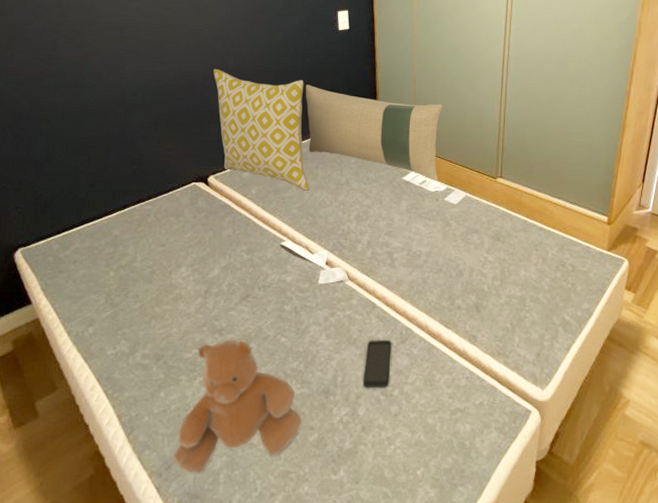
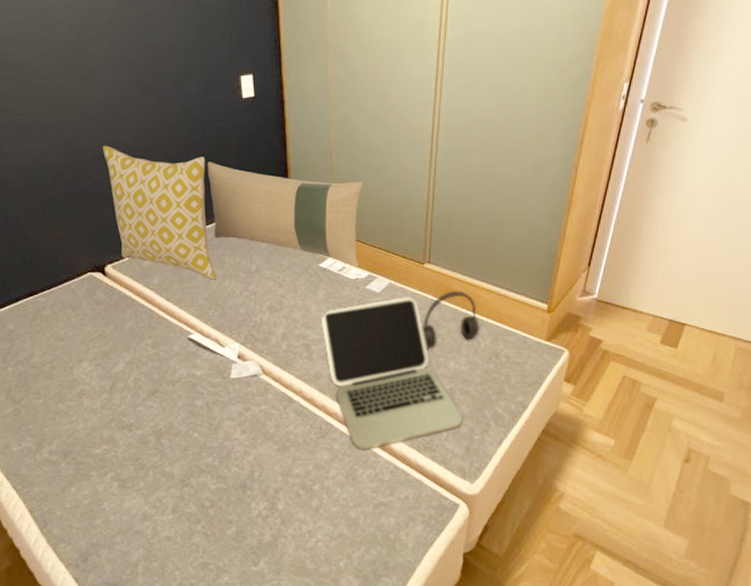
teddy bear: present [172,339,301,474] -> none [88,435,218,565]
mobile phone: present [363,339,392,389] -> none [282,434,312,483]
laptop: none [403,208,533,356] -> present [321,297,463,450]
headphones: none [495,203,548,258] -> present [422,290,480,349]

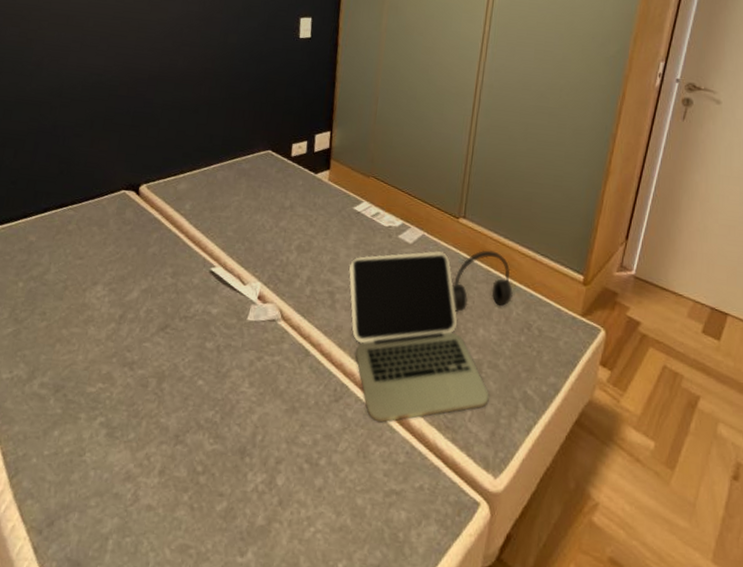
pillow: present [103,145,217,280] -> none [158,67,256,212]
pillow: present [207,162,363,267] -> none [253,93,405,215]

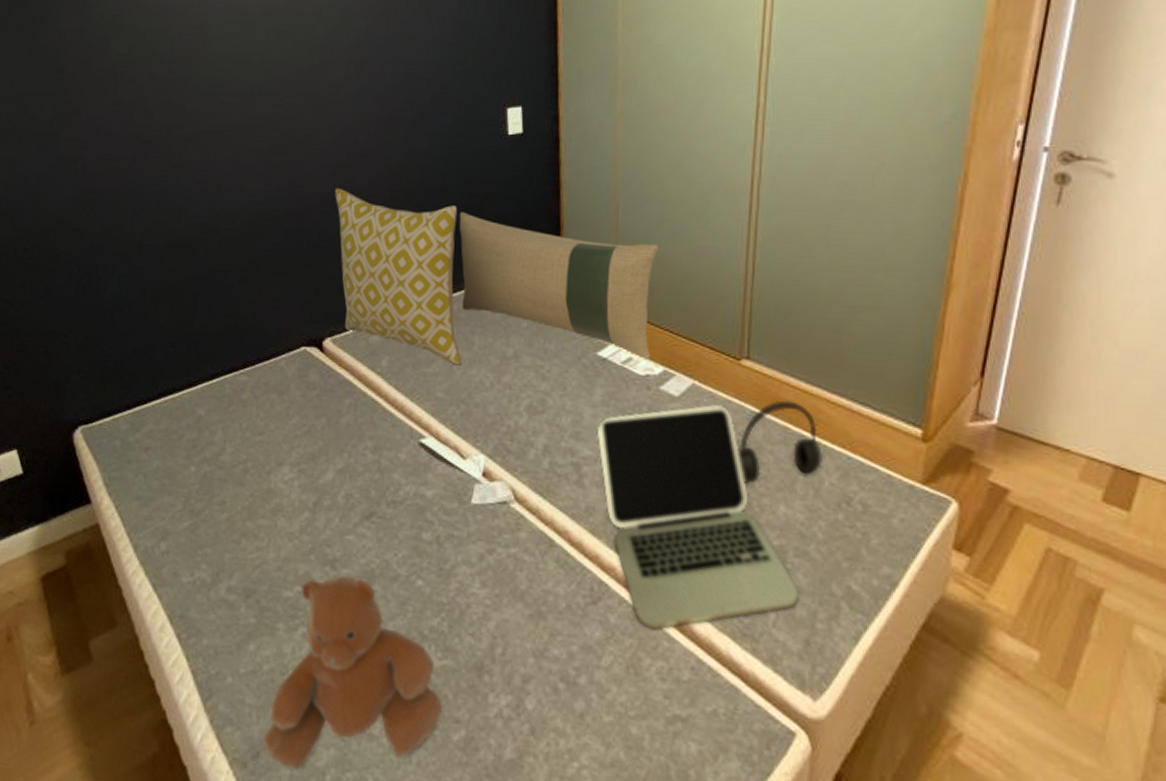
teddy bear: none [56,375,210,536] -> present [261,575,442,770]
pillow: none [158,67,256,212] -> present [335,187,462,365]
pillow: none [253,93,405,215] -> present [459,212,658,359]

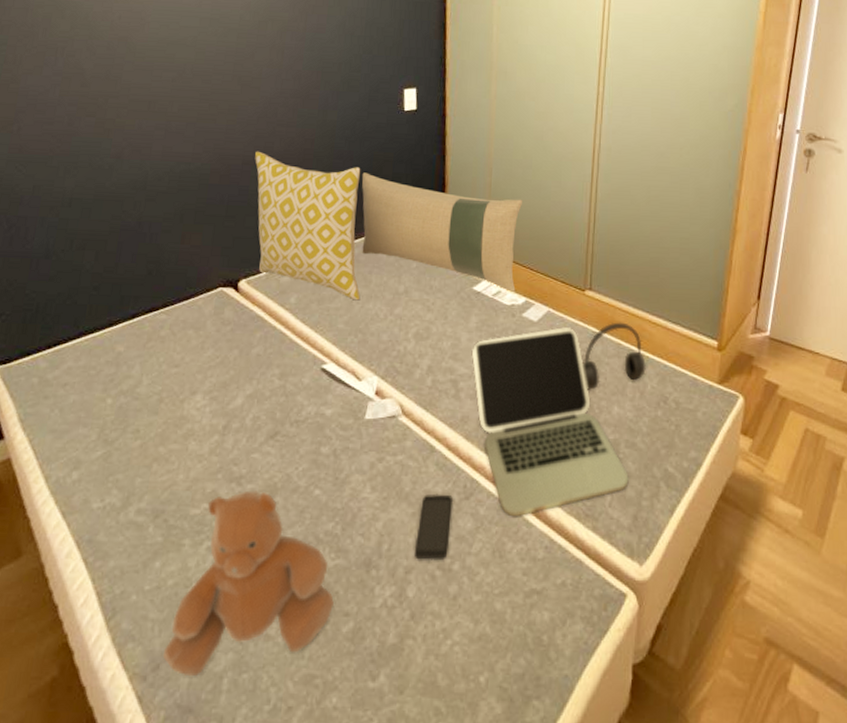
mobile phone: none [533,595,578,672] -> present [415,493,454,561]

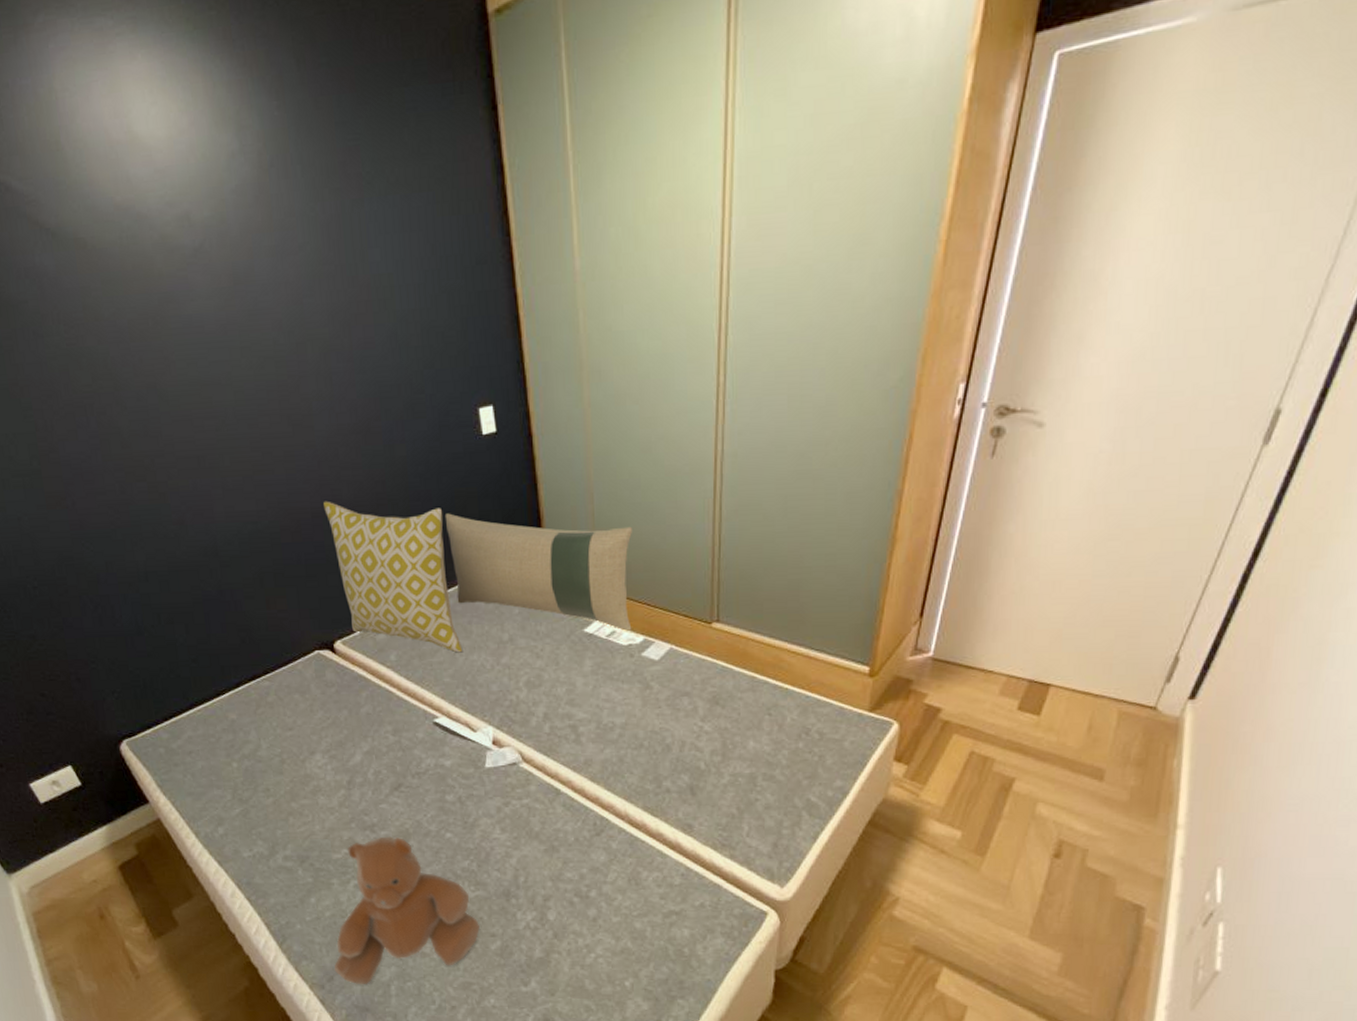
mobile phone: present [415,493,454,561] -> none [551,832,585,889]
laptop: present [471,327,629,517] -> none [588,664,767,850]
headphones: present [582,322,646,390] -> none [712,654,785,727]

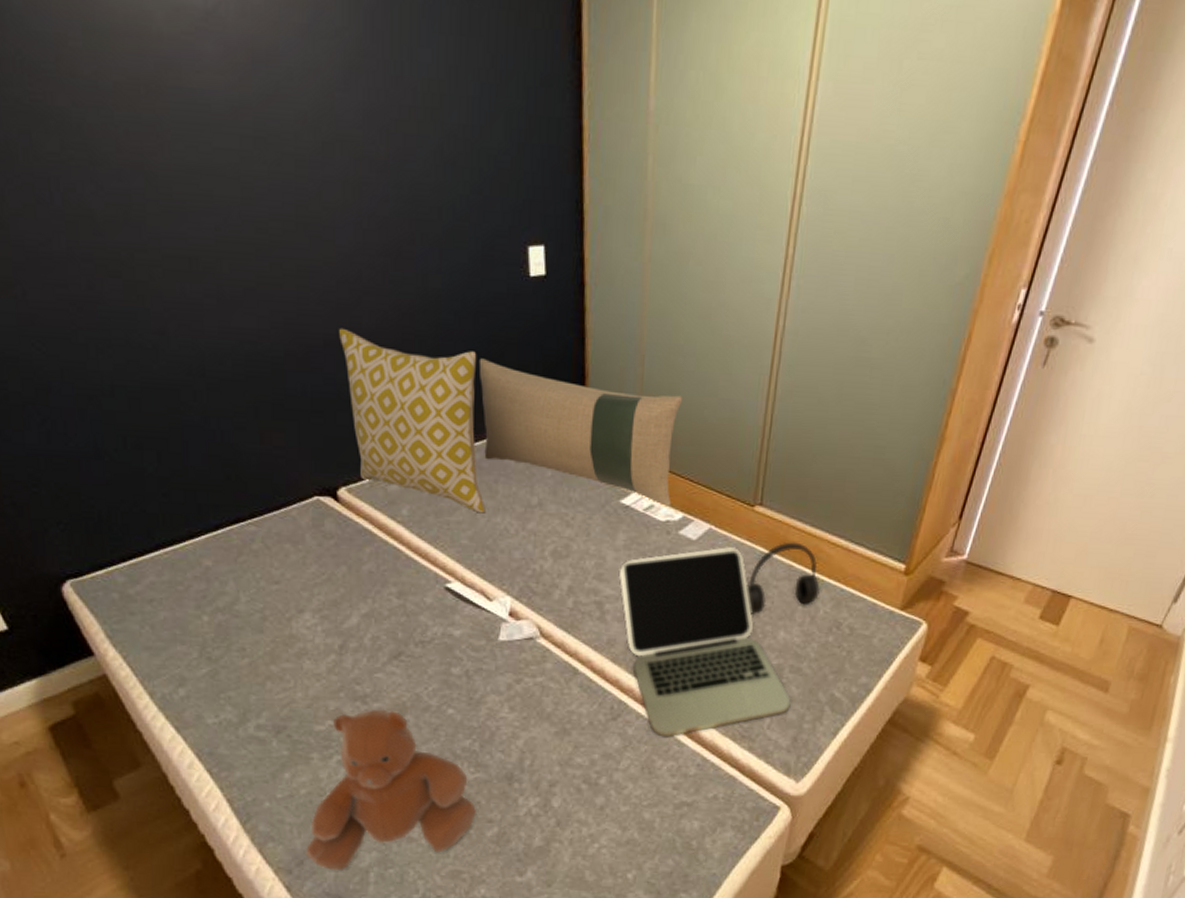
laptop: none [588,664,767,850] -> present [618,547,791,737]
headphones: none [712,654,785,727] -> present [746,541,820,614]

